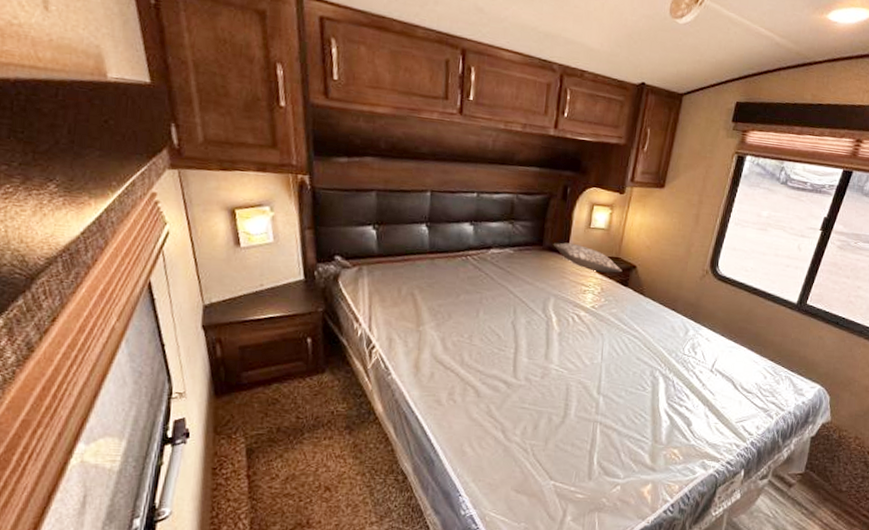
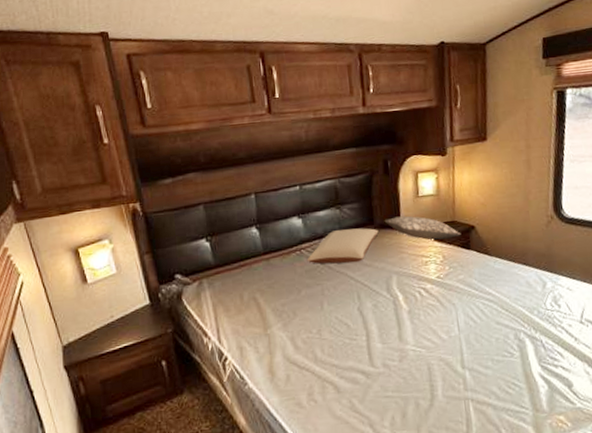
pillow: none [471,244,546,279] -> present [306,228,379,264]

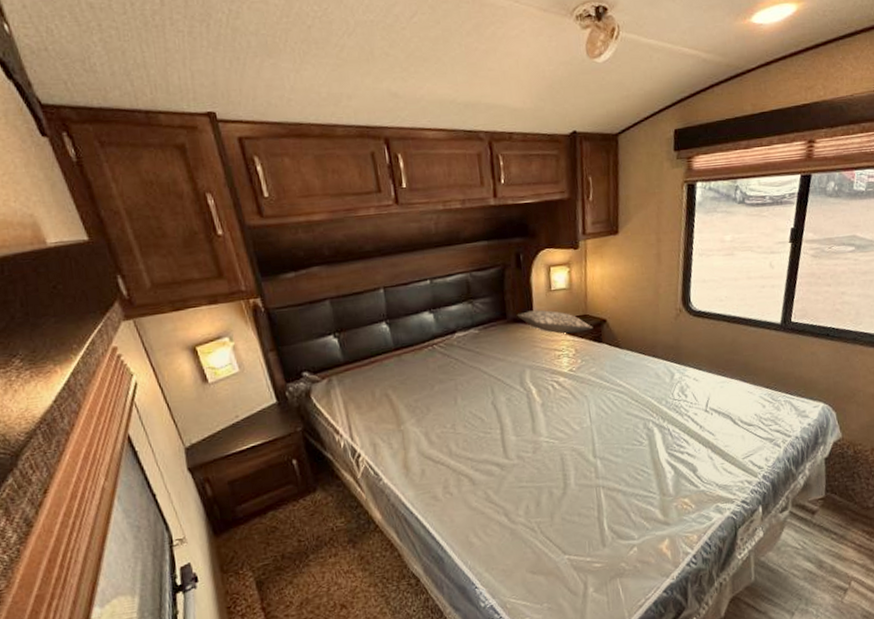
pillow: present [306,228,379,264] -> none [439,322,512,359]

